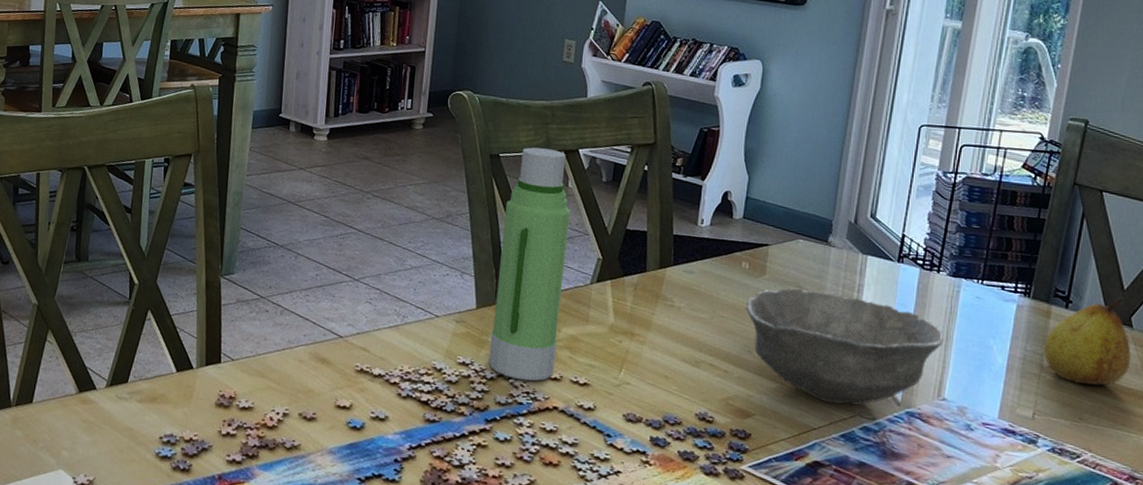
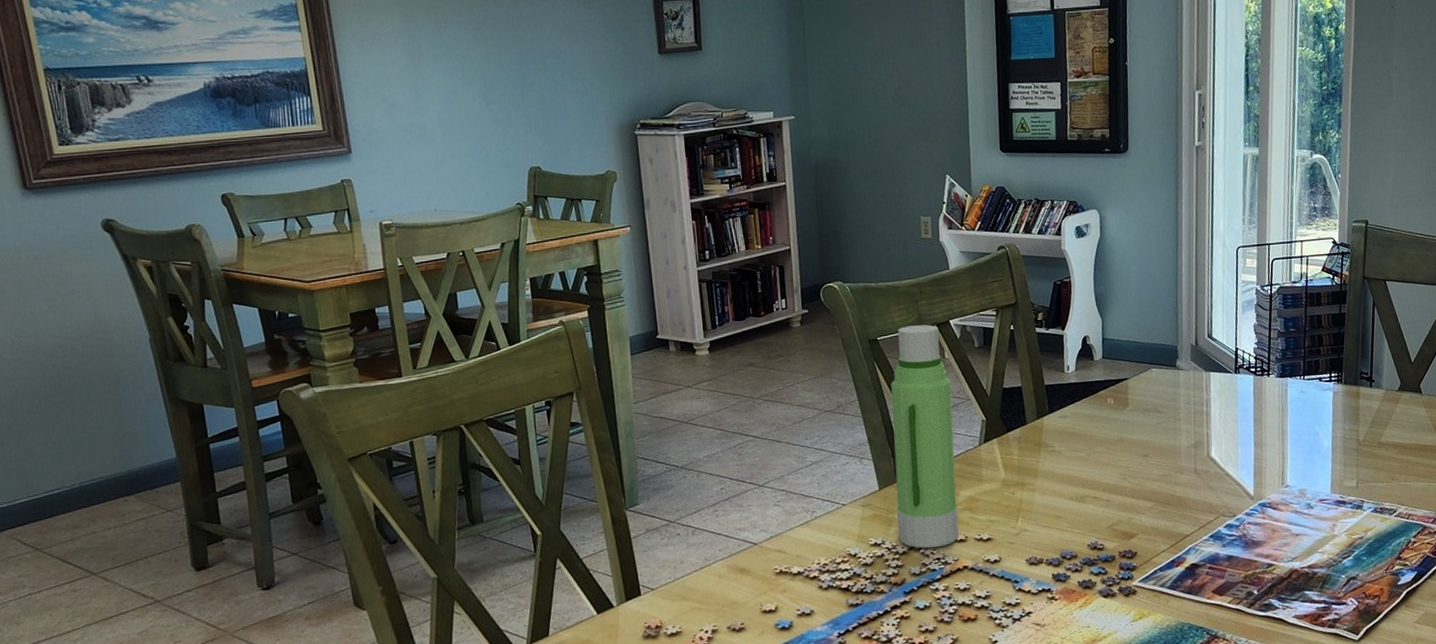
bowl: present [746,288,944,406] -> none [1116,412,1280,510]
fruit: present [1044,297,1131,386] -> none [1358,370,1424,450]

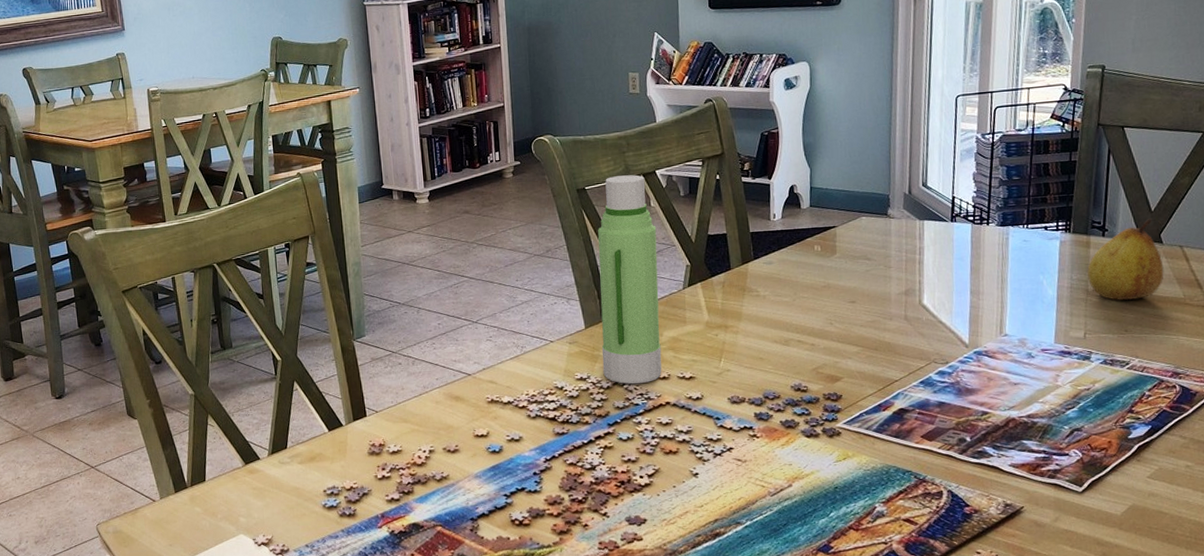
fruit: none [1358,370,1424,450] -> present [1087,219,1164,300]

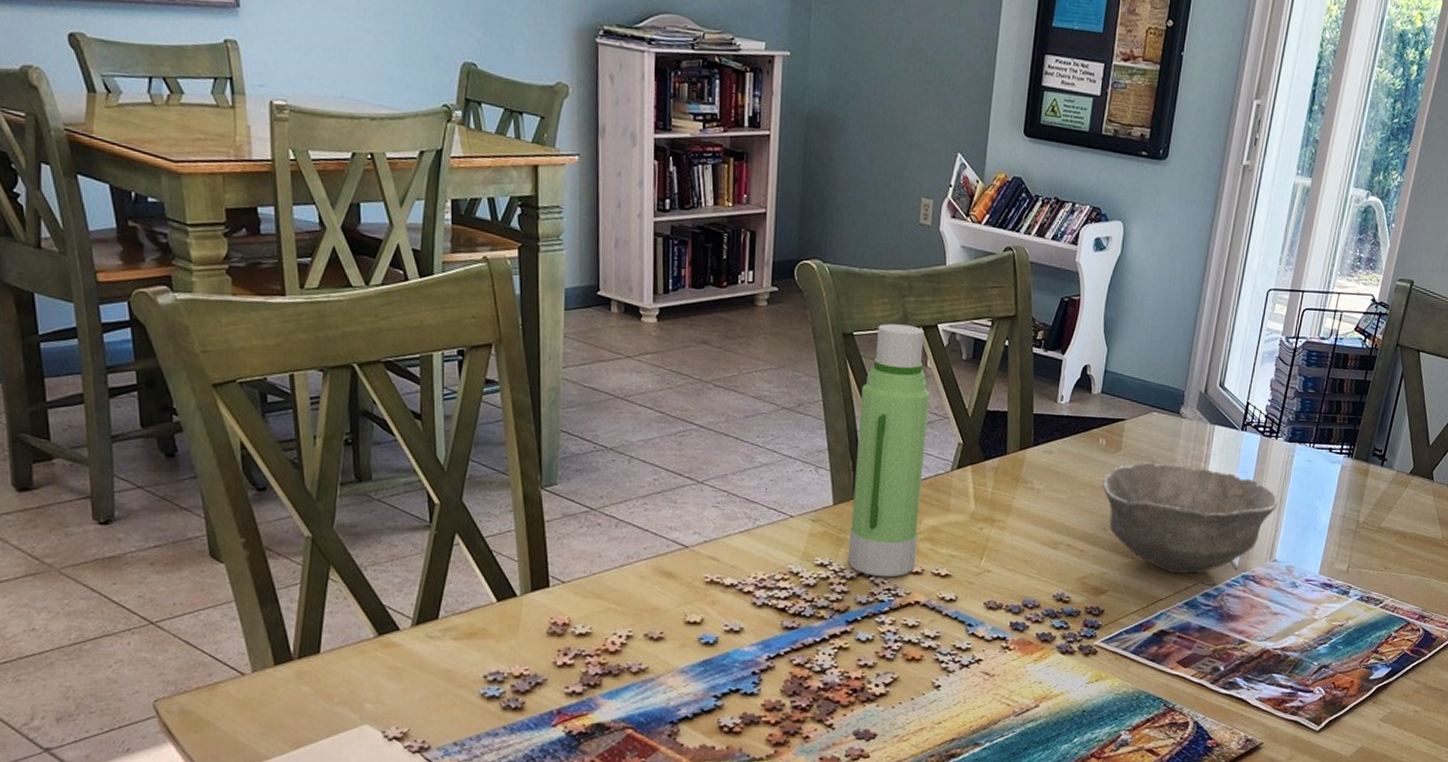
bowl: none [822,260,999,356] -> present [1102,462,1278,573]
fruit: present [1087,219,1164,300] -> none [1360,453,1431,536]

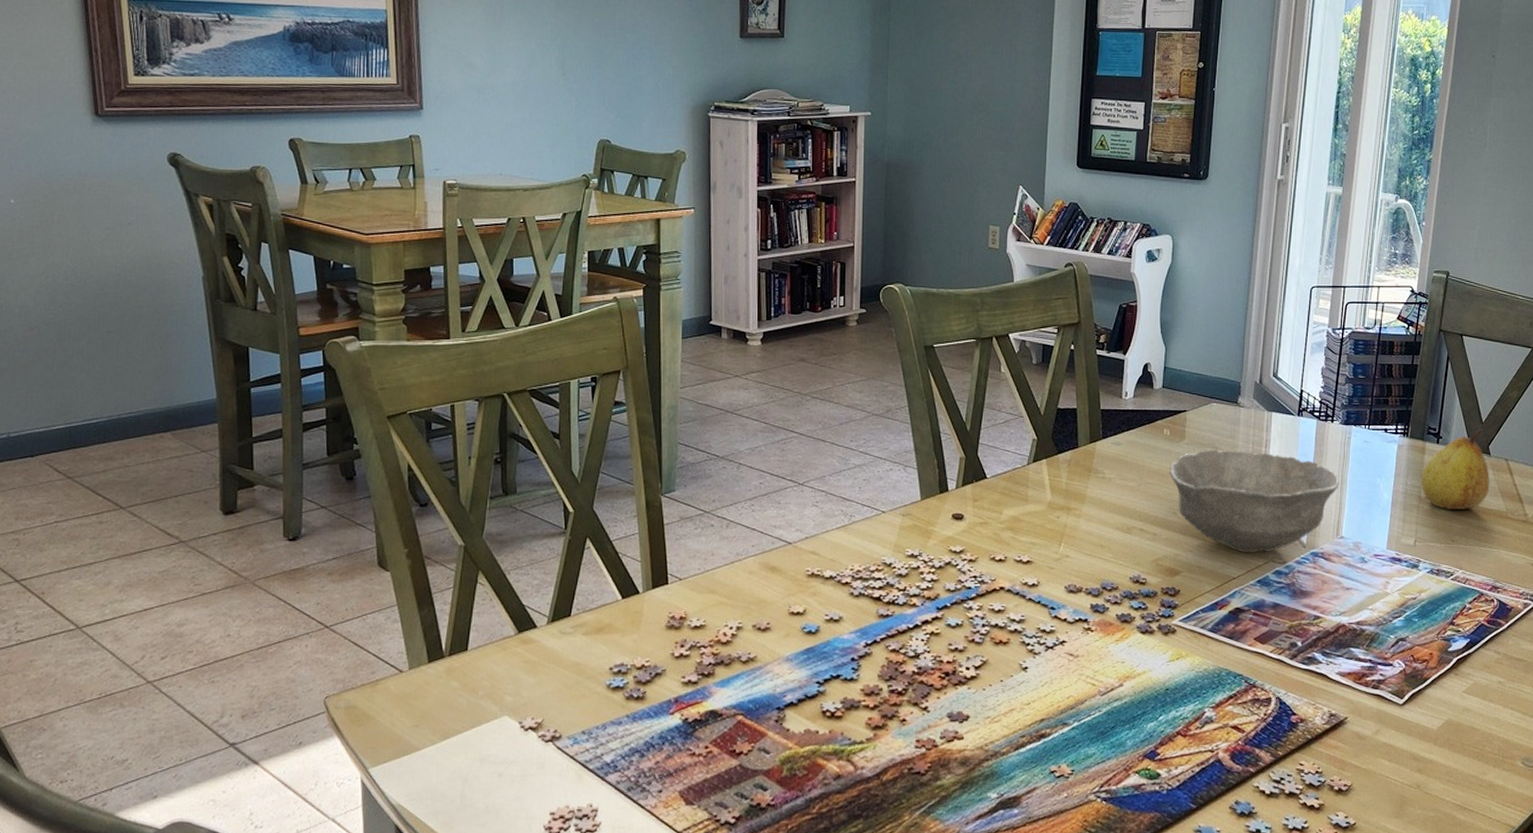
water bottle: present [848,323,930,577] -> none [936,336,1005,565]
fruit: none [1360,453,1431,536] -> present [1421,429,1490,509]

